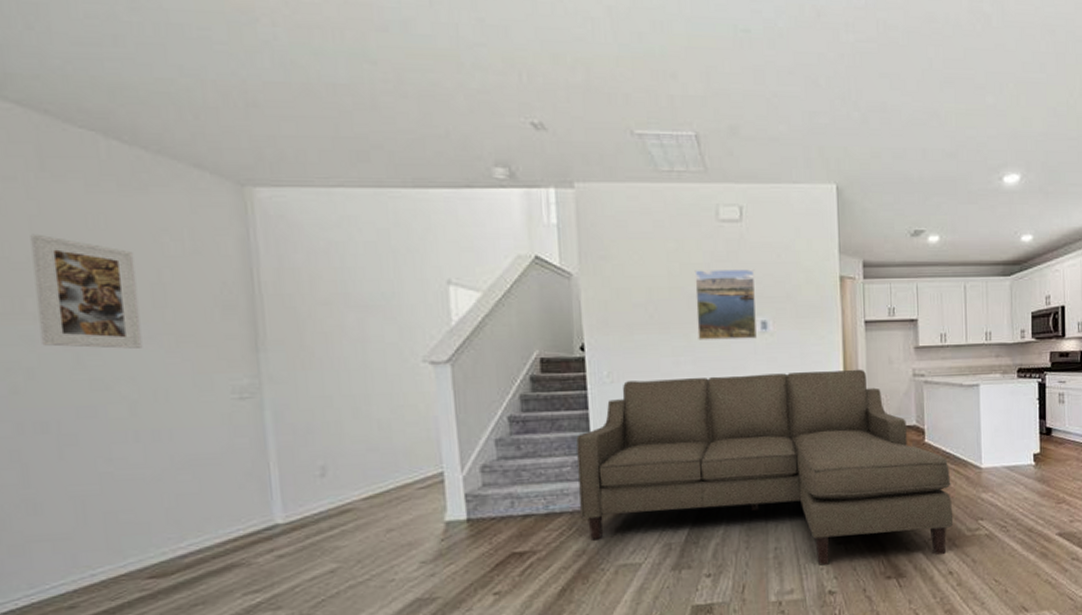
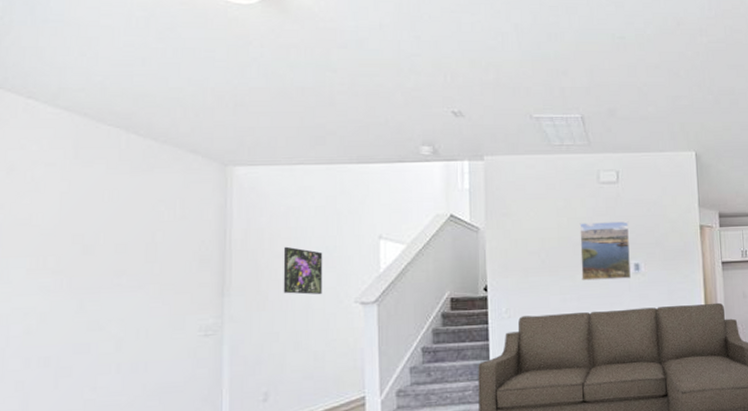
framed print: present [30,234,143,349] -> none [55,206,136,296]
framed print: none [328,291,382,352] -> present [283,246,323,295]

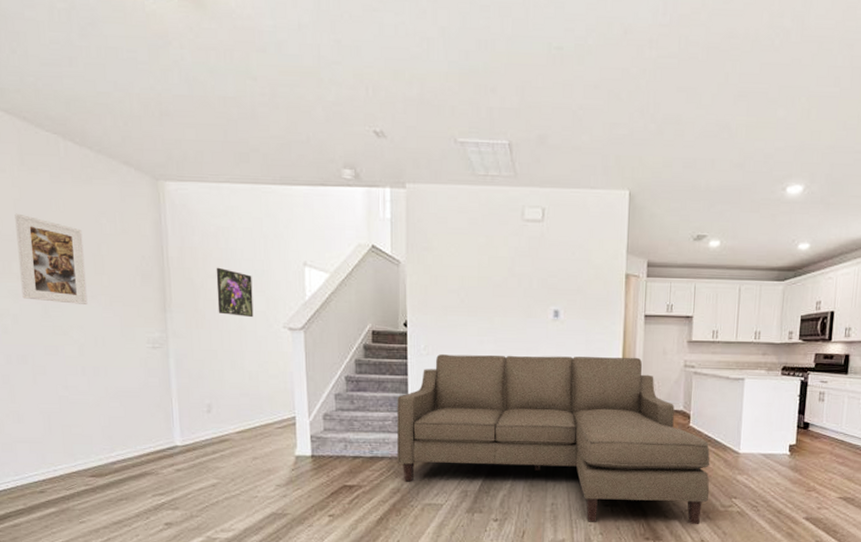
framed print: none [55,206,136,296] -> present [15,213,88,304]
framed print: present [579,221,631,281] -> none [500,263,552,325]

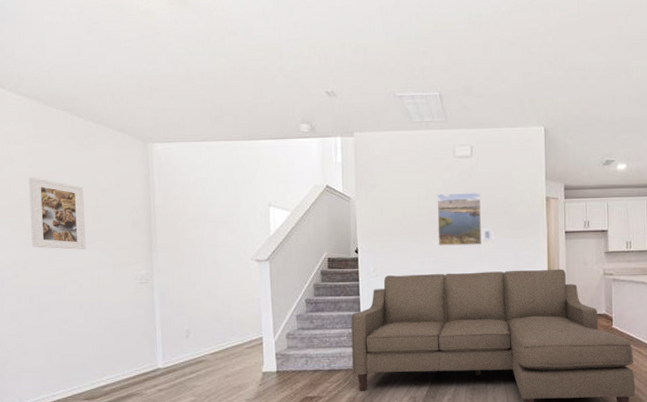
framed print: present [216,267,254,318] -> none [194,211,226,253]
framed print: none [500,263,552,325] -> present [437,193,481,246]

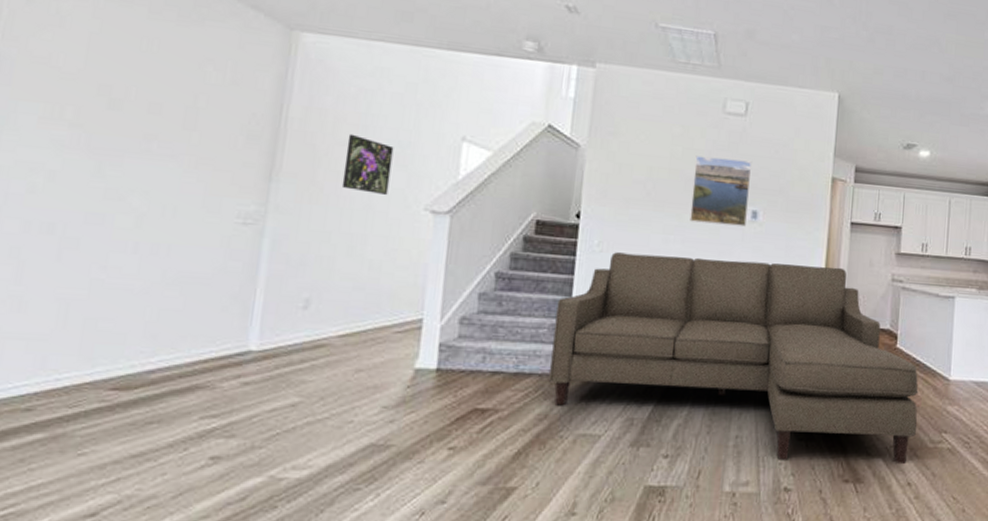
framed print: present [29,177,86,250] -> none [70,49,177,165]
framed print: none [194,211,226,253] -> present [341,133,394,196]

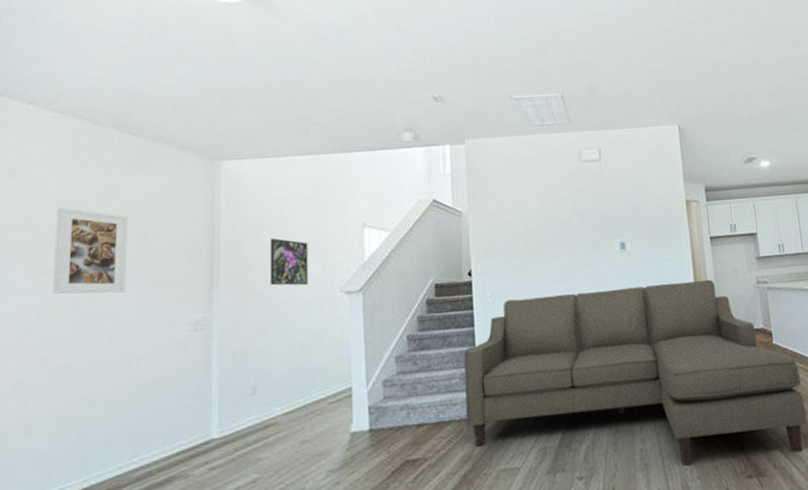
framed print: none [70,49,177,165] -> present [52,207,129,294]
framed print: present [689,155,753,227] -> none [562,199,617,262]

